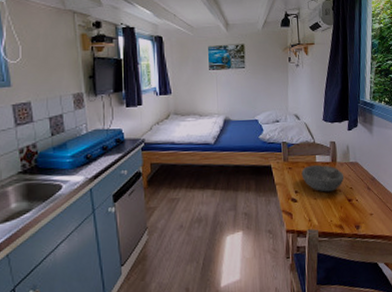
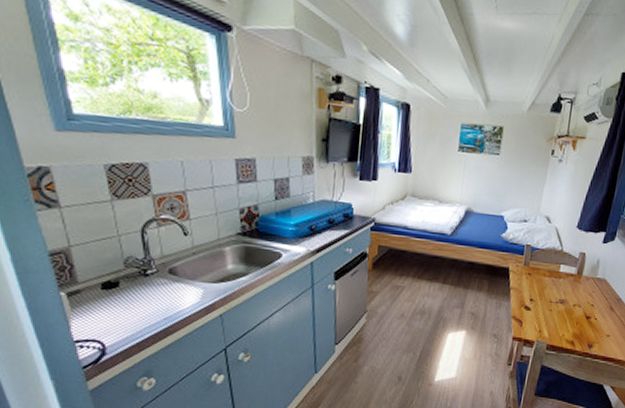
bowl: present [301,164,345,192] -> none [540,274,588,306]

